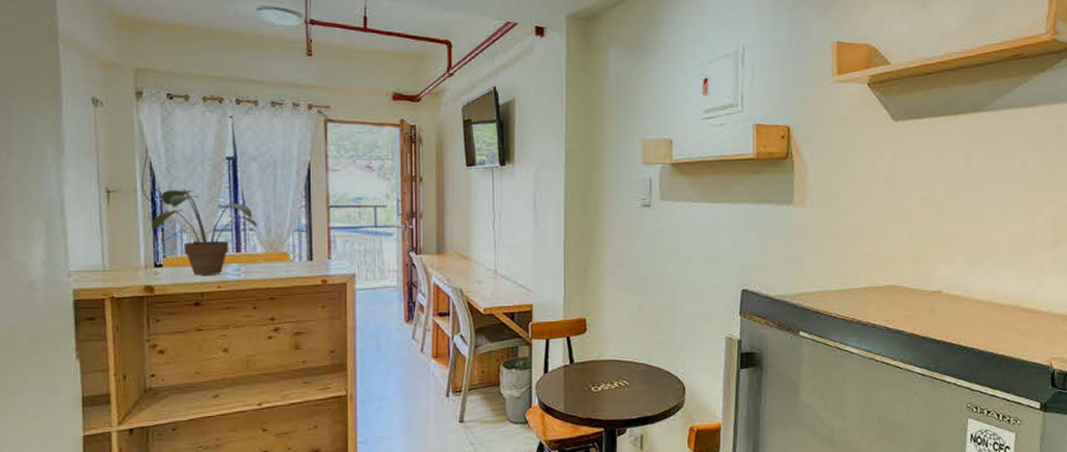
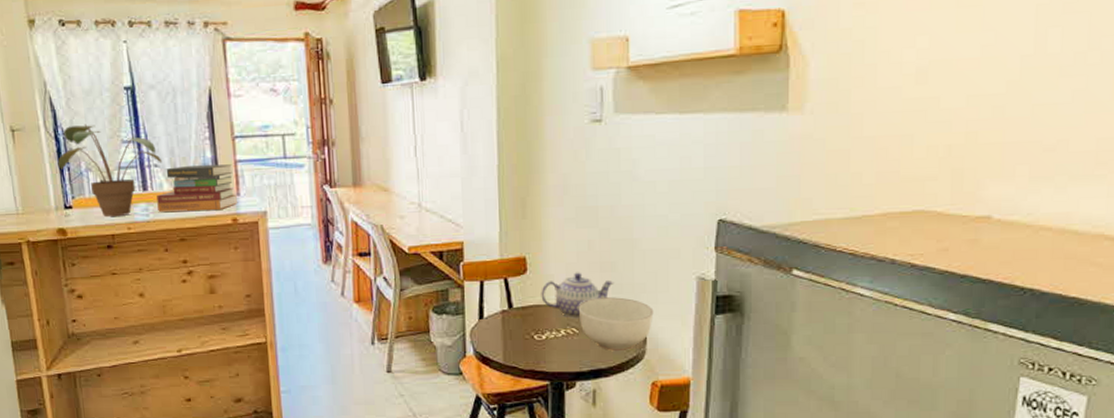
books: none [249,231,329,273] -> present [156,164,238,213]
teapot: none [598,332,659,372] -> present [541,272,614,319]
bowl: none [629,354,691,400] -> present [578,297,654,351]

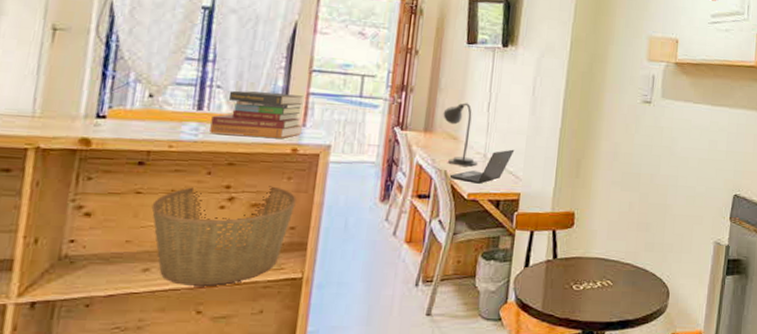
potted plant: present [57,124,163,218] -> none [101,34,228,133]
basket: none [127,257,247,354] -> present [151,186,297,286]
desk lamp: none [369,150,414,219] -> present [443,103,479,167]
laptop: none [386,195,451,236] -> present [449,149,515,184]
teapot: present [541,272,614,319] -> none [583,229,647,272]
bowl: present [578,297,654,351] -> none [614,254,678,303]

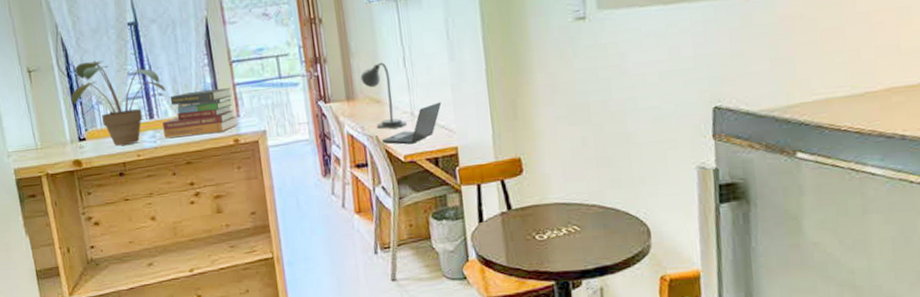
potted plant: none [101,34,228,133] -> present [71,60,166,147]
basket: present [151,186,297,286] -> none [139,177,251,274]

